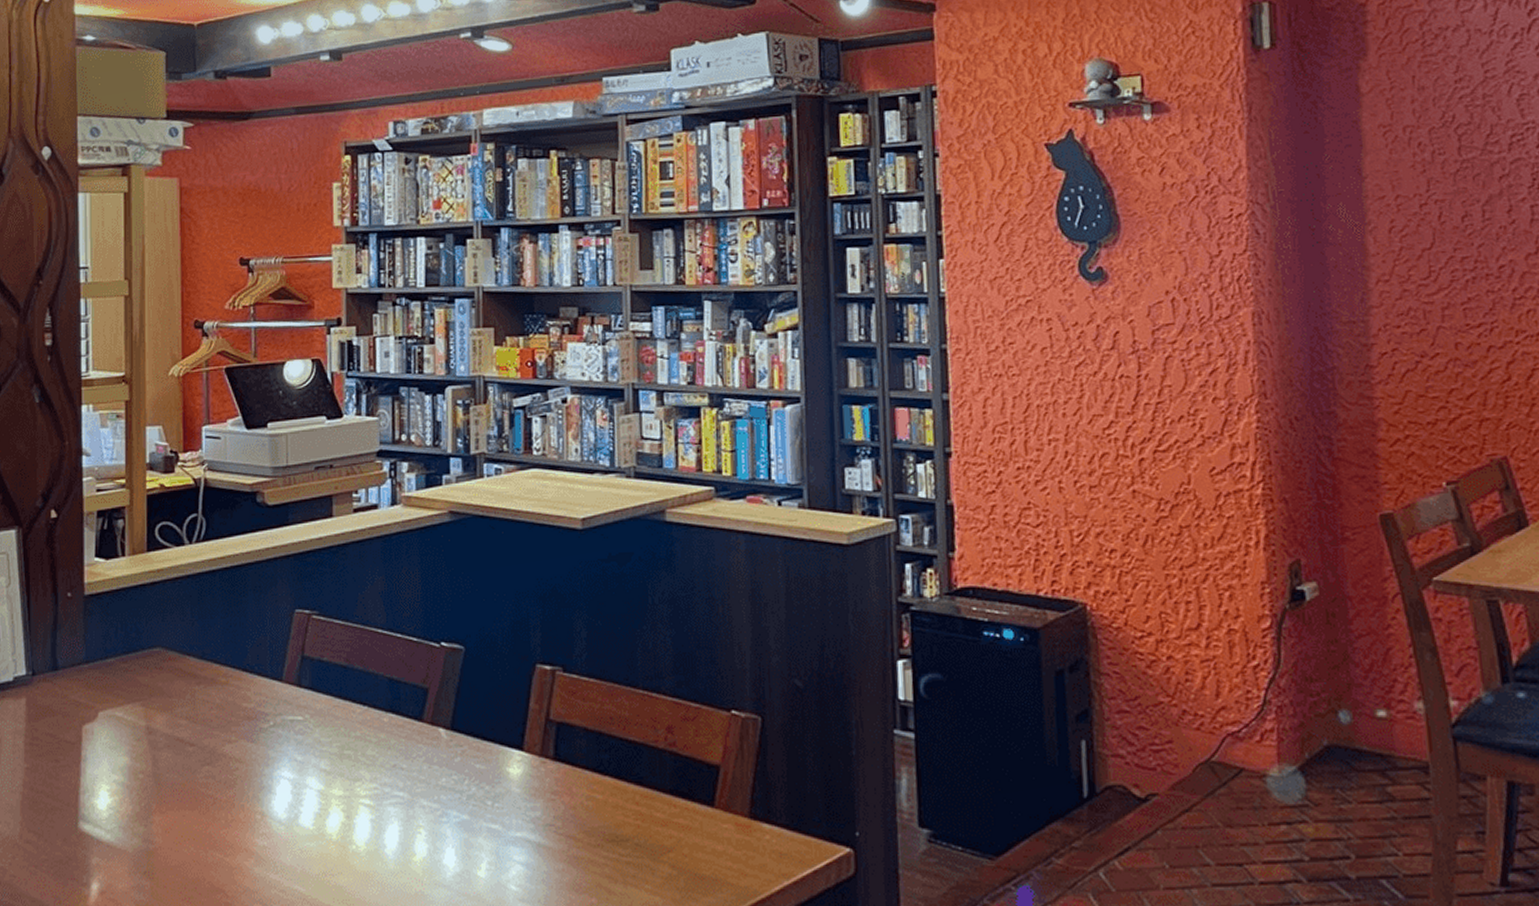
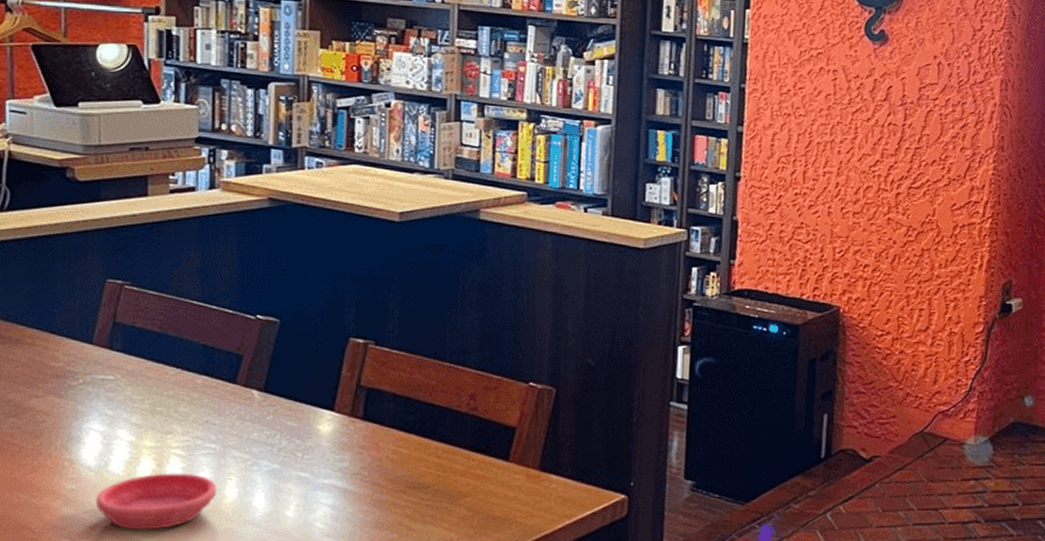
saucer: none [287,826,407,894] -> present [96,473,217,530]

